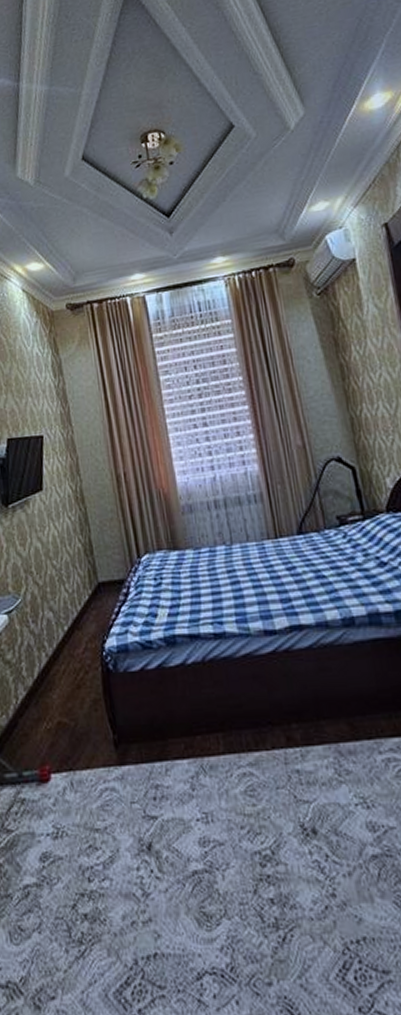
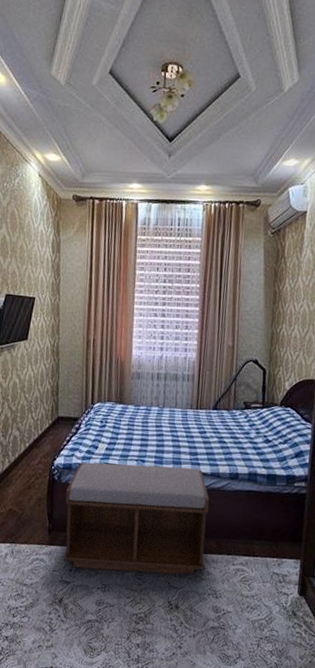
bench: none [127,620,340,794] -> present [63,462,209,575]

